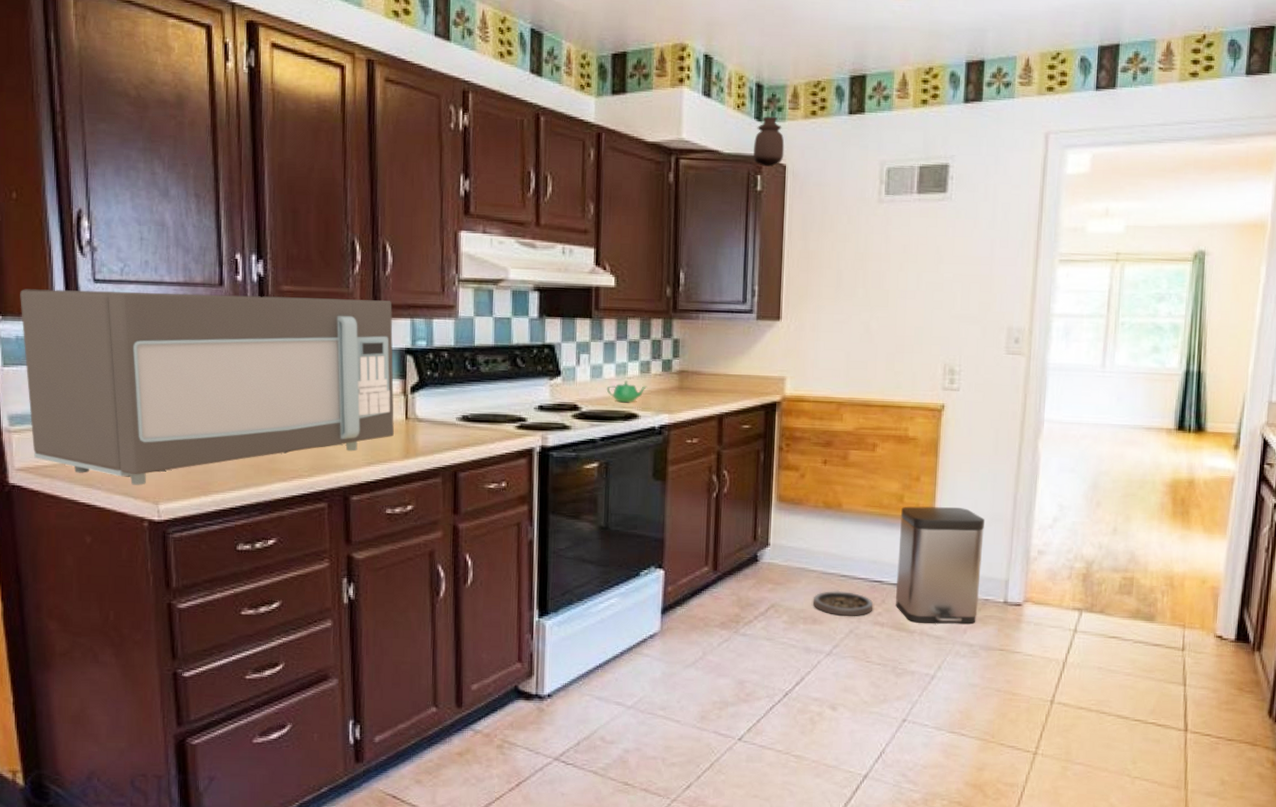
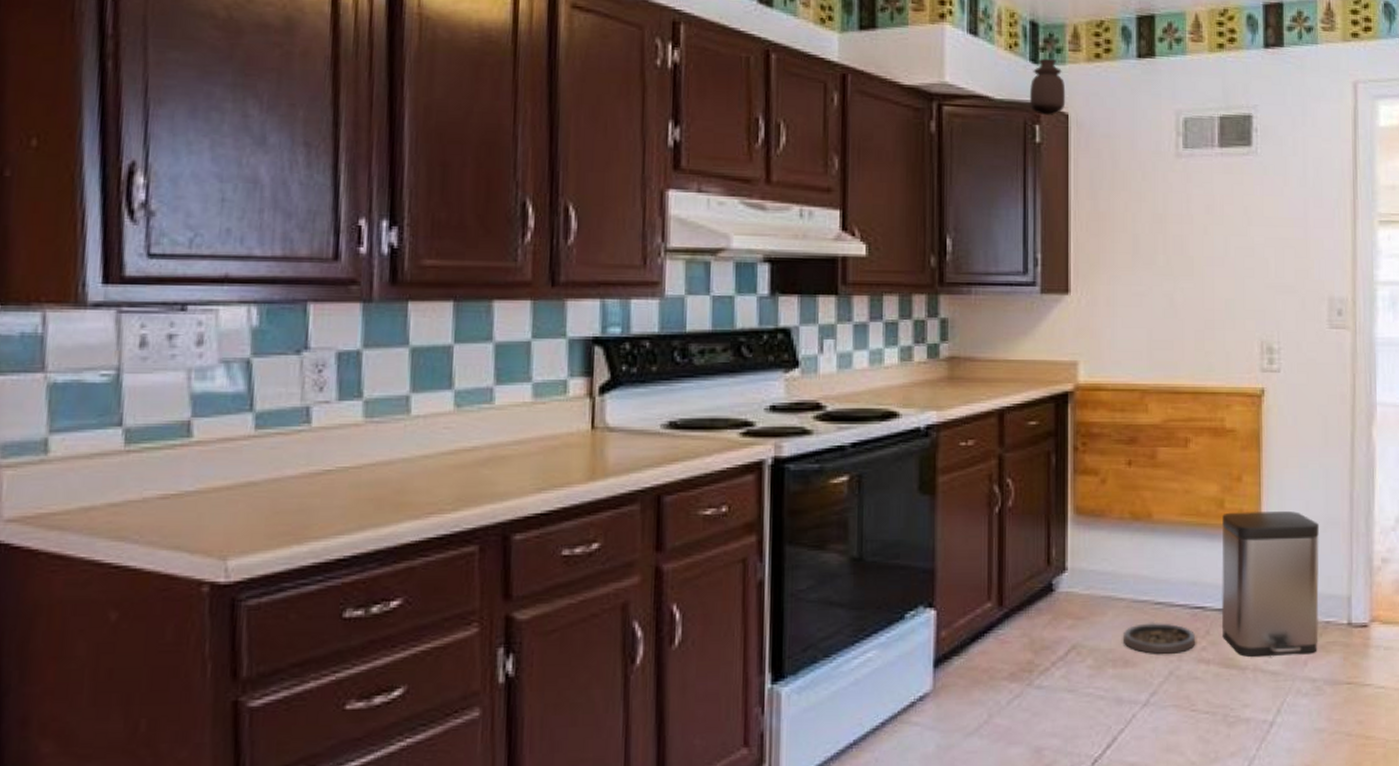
microwave: present [20,289,394,485] -> none [31,267,576,535]
teapot: present [606,380,648,403] -> none [857,371,910,399]

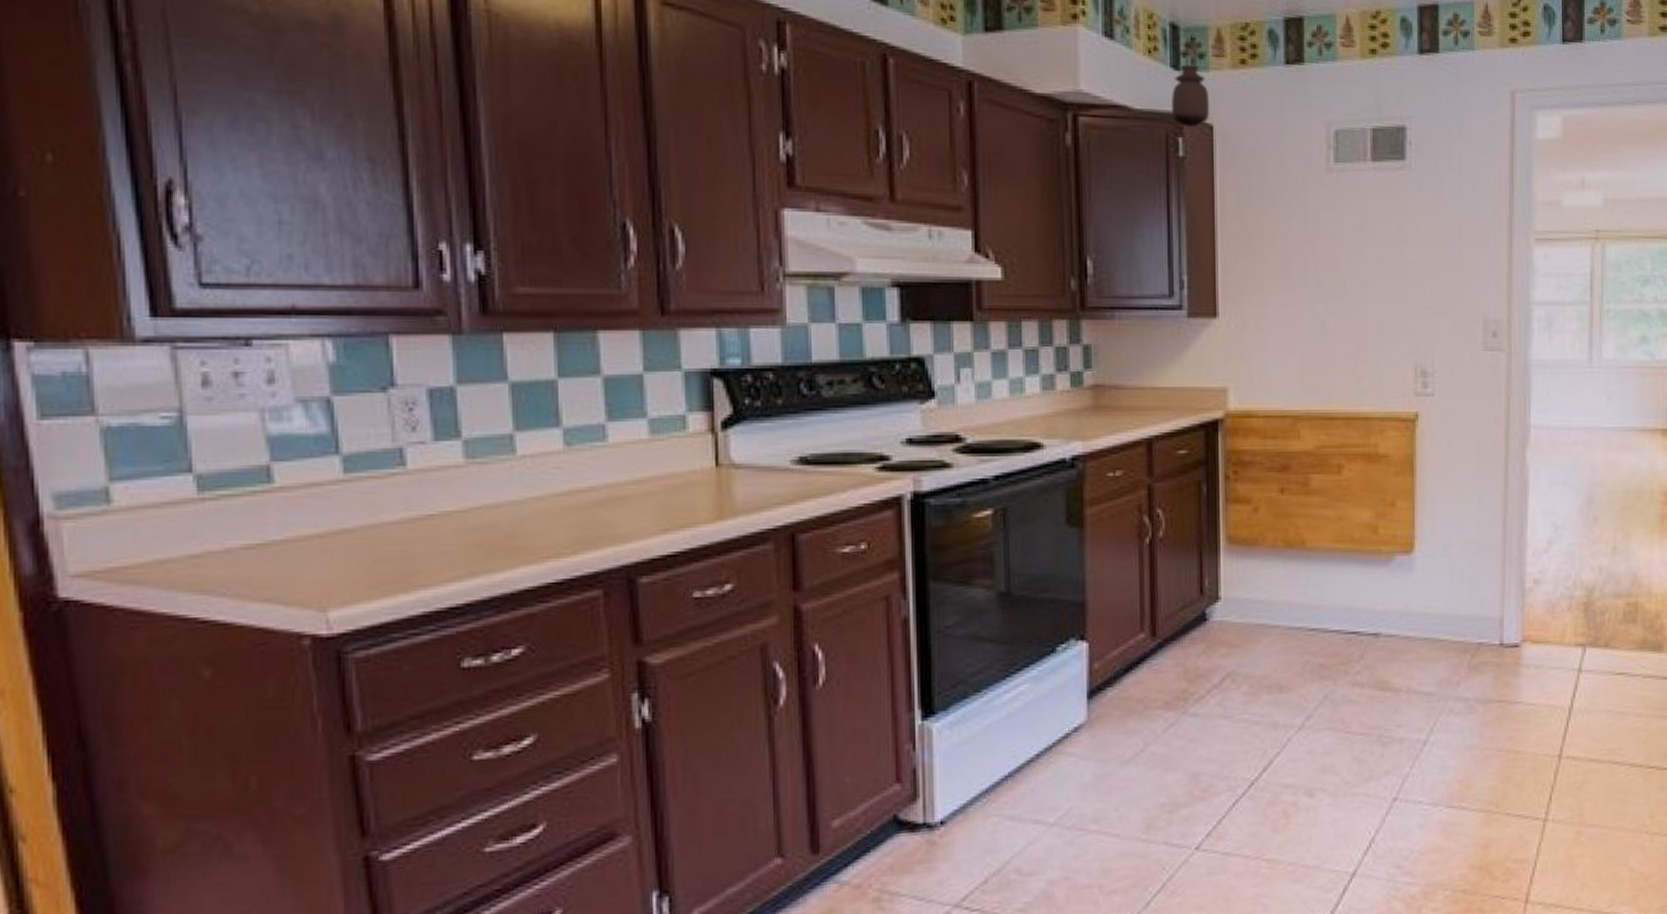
pet bowl: present [1124,622,1195,655] -> none [1278,648,1349,679]
pedal bin: present [1222,511,1319,657] -> none [1375,536,1472,679]

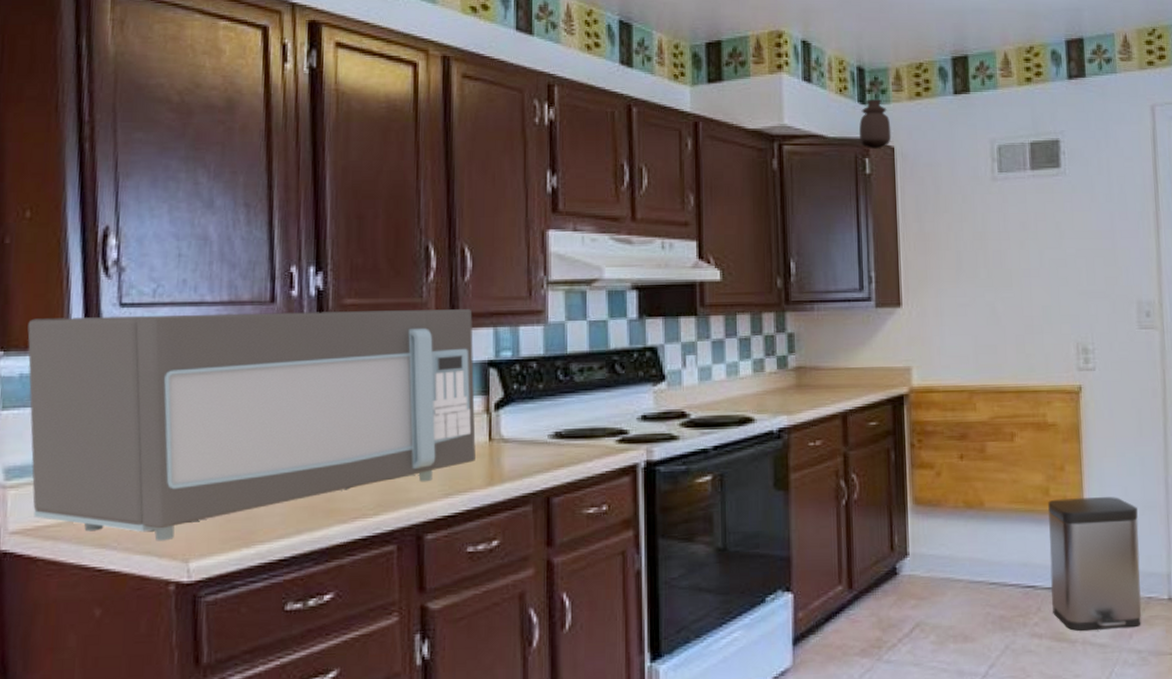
microwave: none [66,299,699,586] -> present [27,309,476,541]
pedal bin: none [1375,536,1472,679] -> present [1048,497,1142,631]

